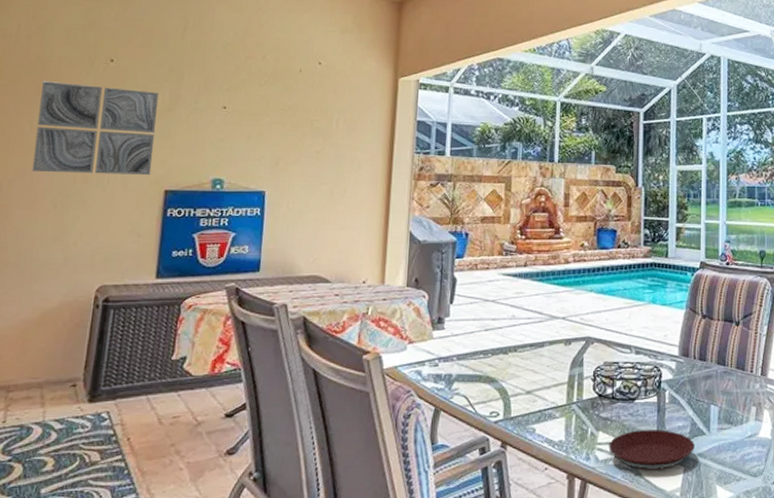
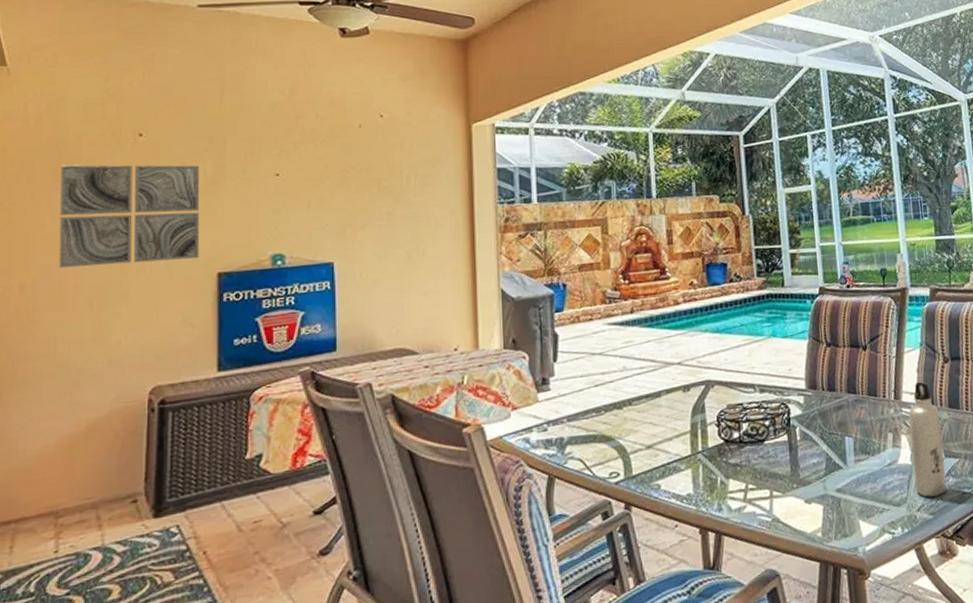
plate: present [609,430,695,470] -> none [741,469,833,515]

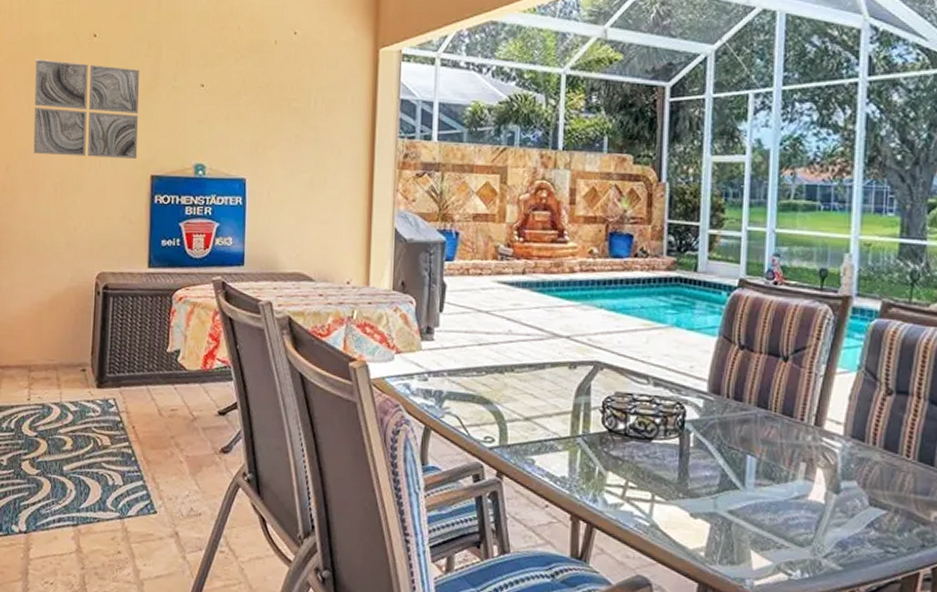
water bottle: present [909,381,947,497] -> none [825,410,870,547]

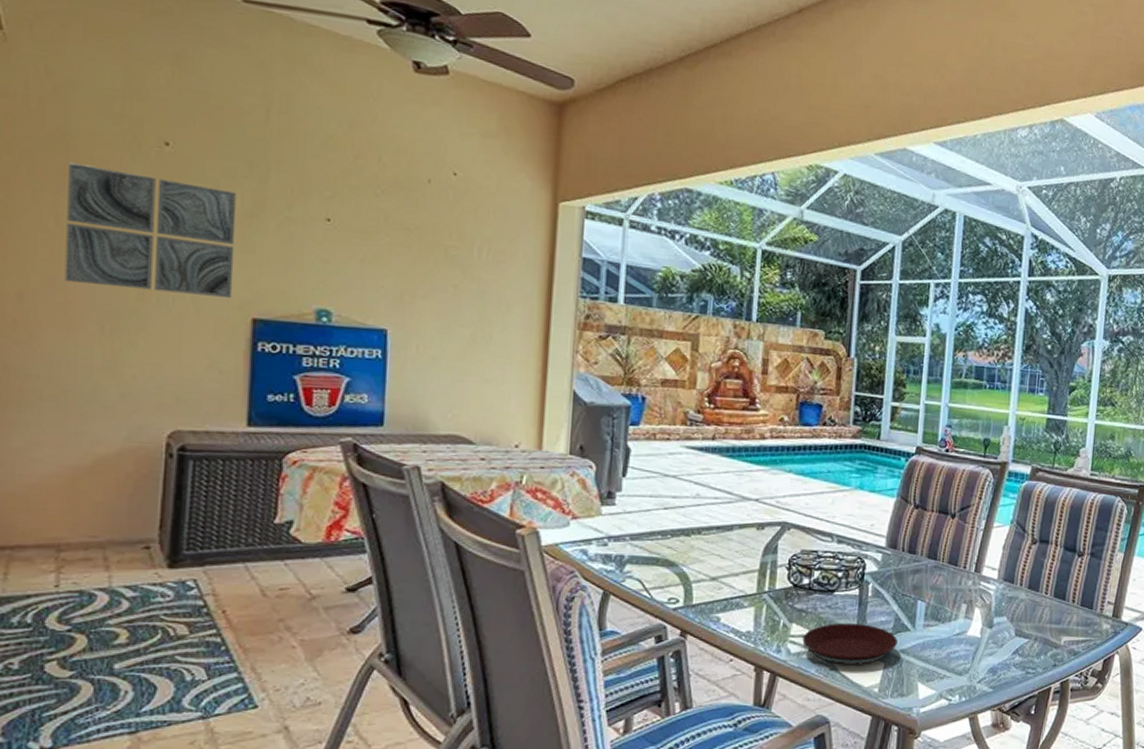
plate: none [619,475,725,524] -> present [802,623,898,665]

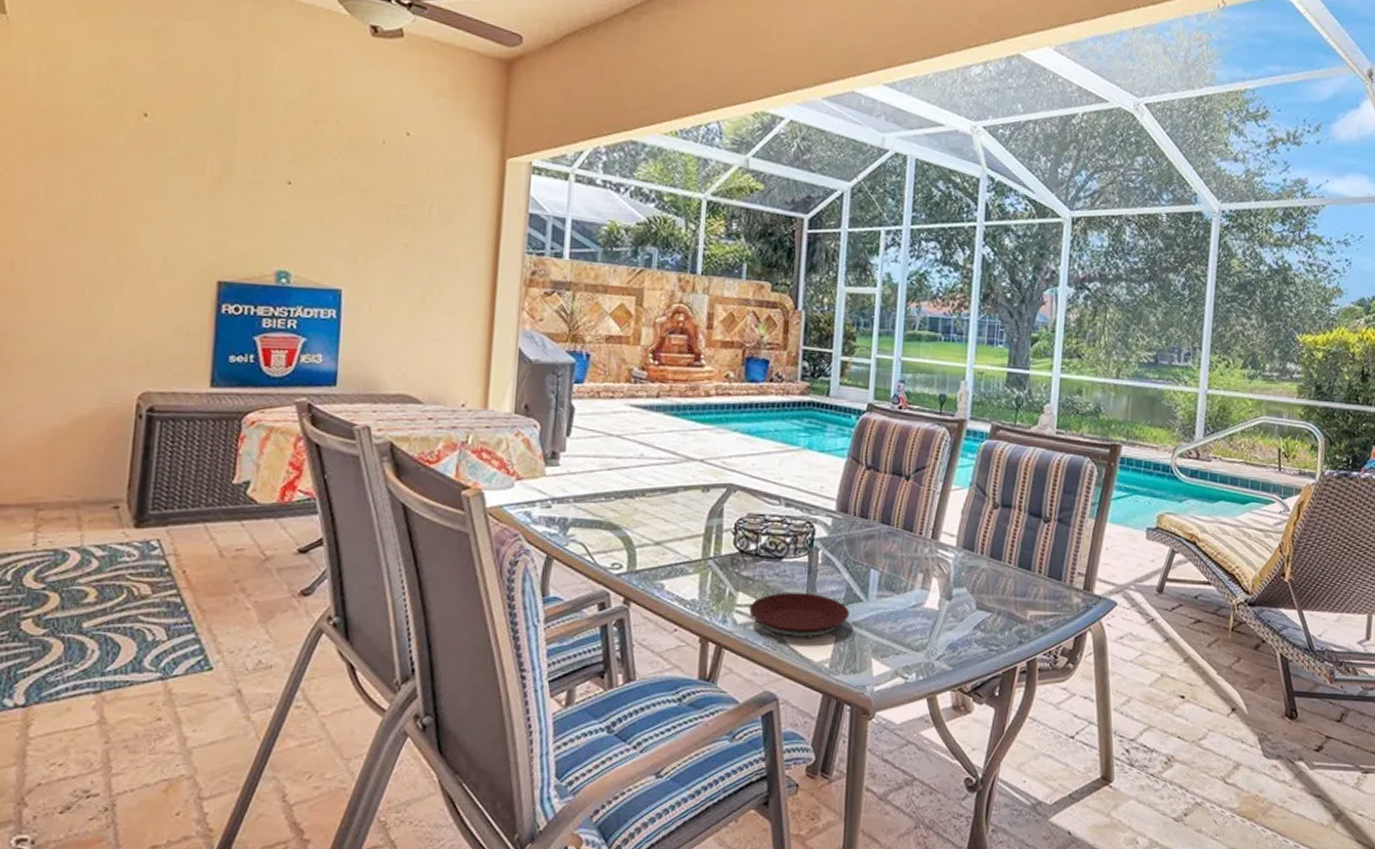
wall art: present [64,163,237,299] -> none [51,136,207,263]

